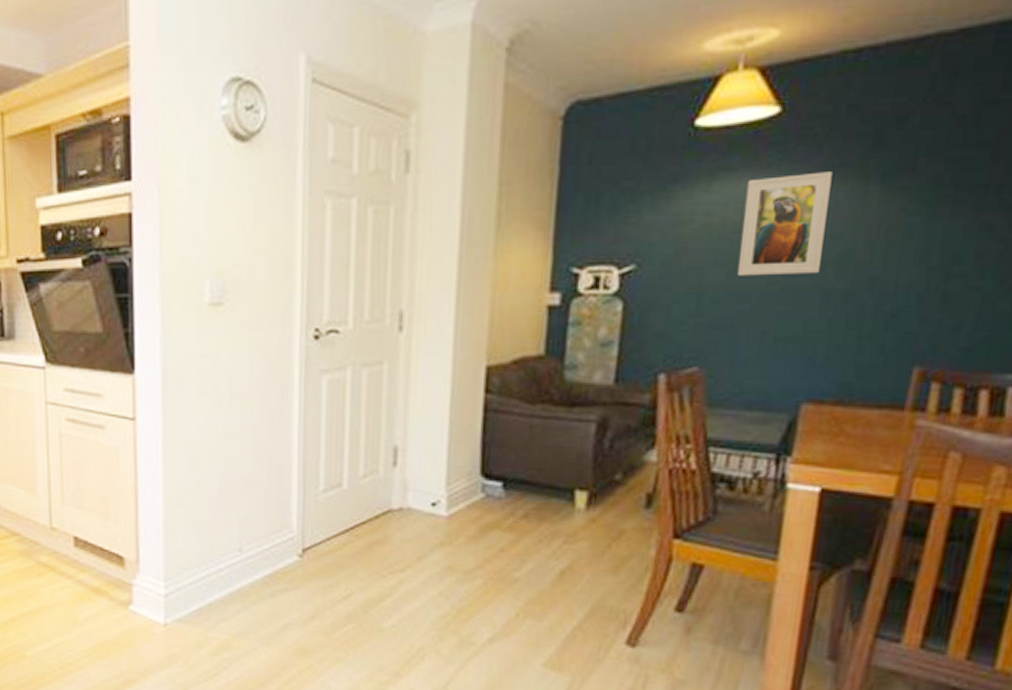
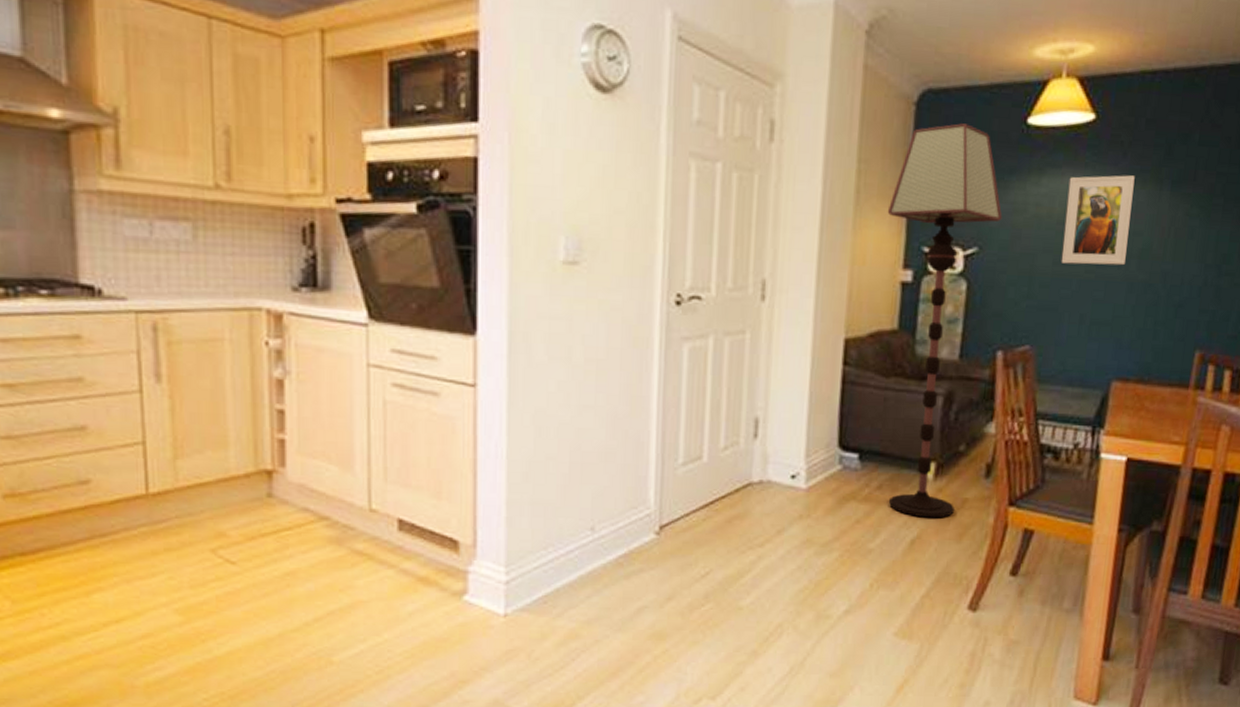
floor lamp: none [531,133,665,549] -> present [887,123,1002,518]

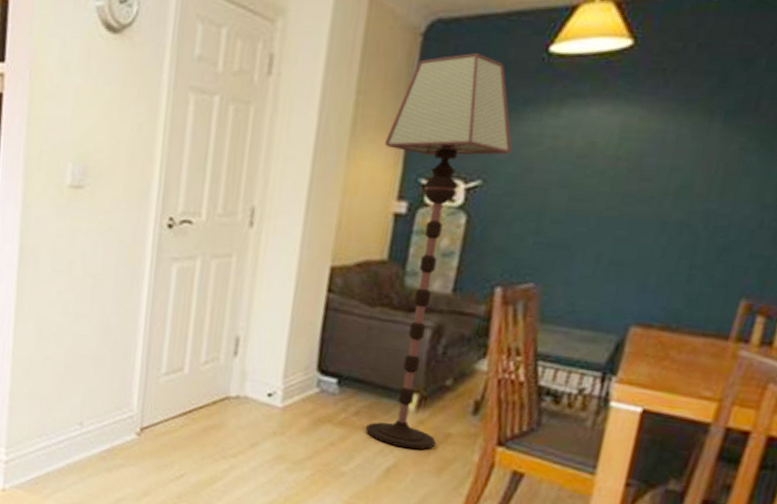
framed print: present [1061,175,1135,266] -> none [578,105,678,203]

